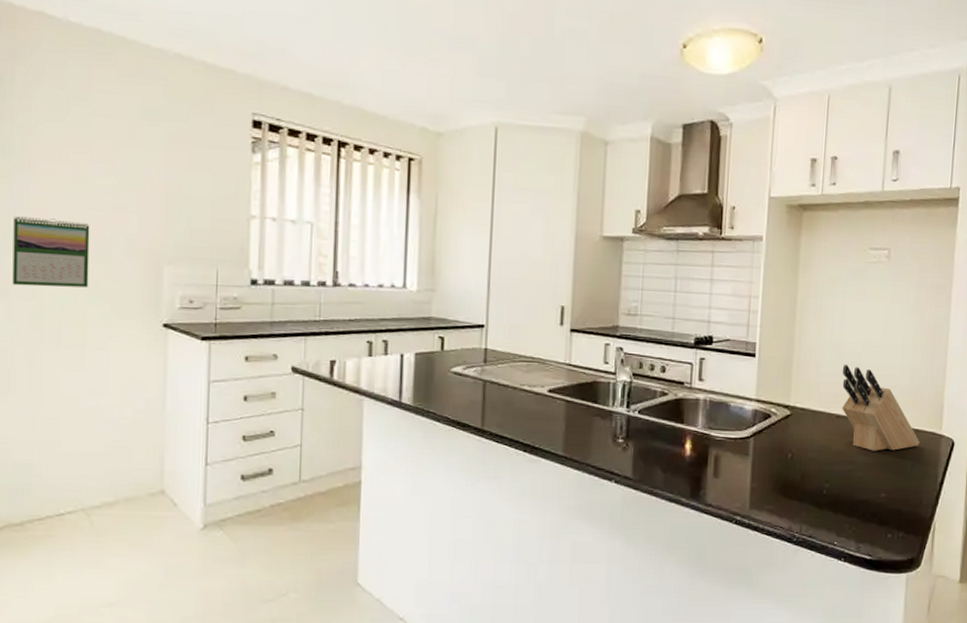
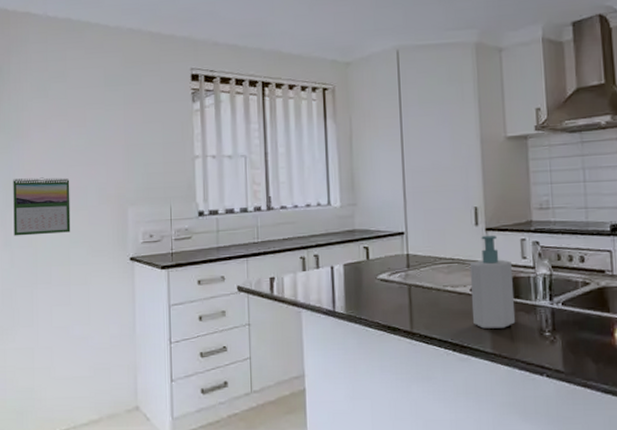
soap bottle: none [547,336,593,432] -> present [469,235,516,329]

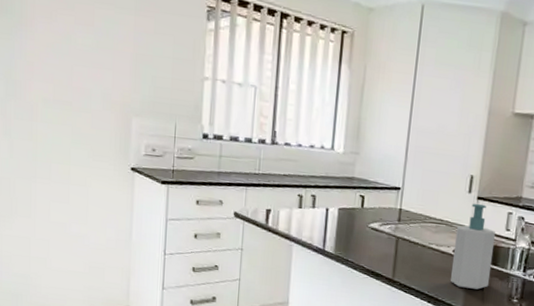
calendar: present [13,177,71,236] -> none [14,68,74,133]

